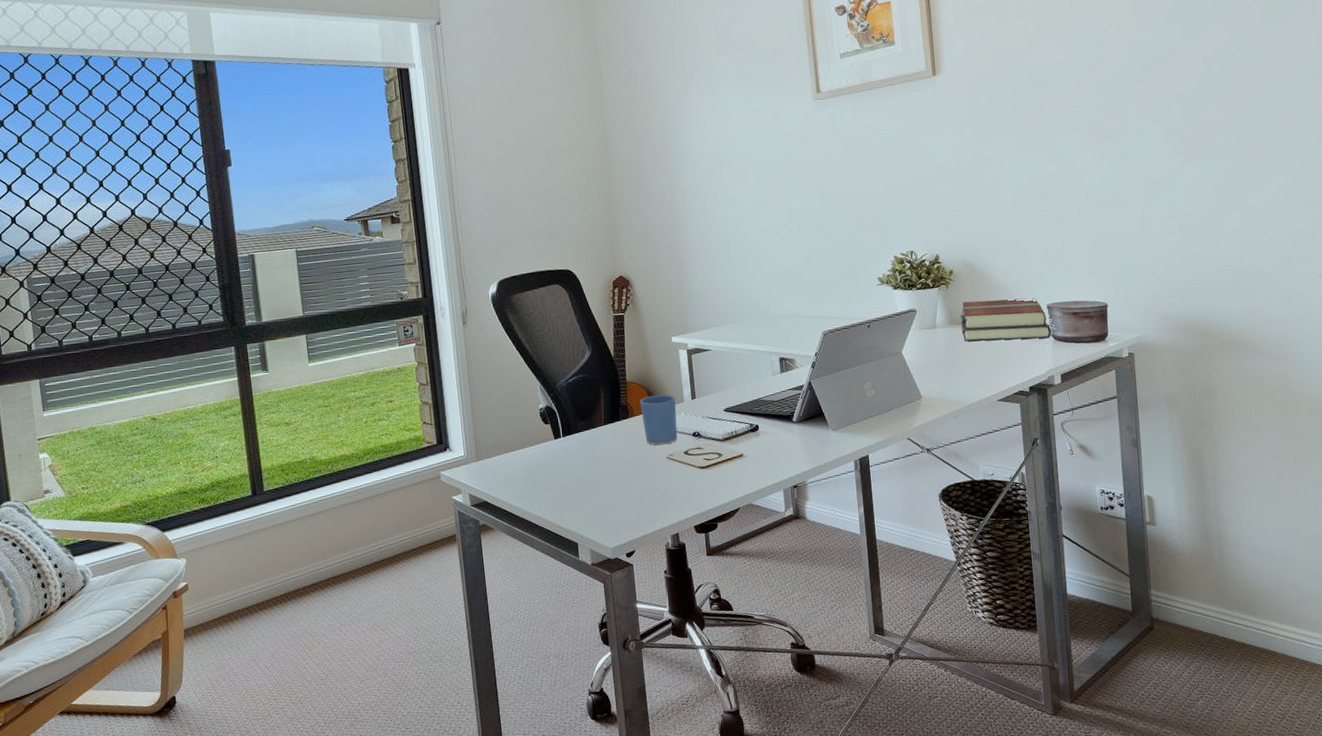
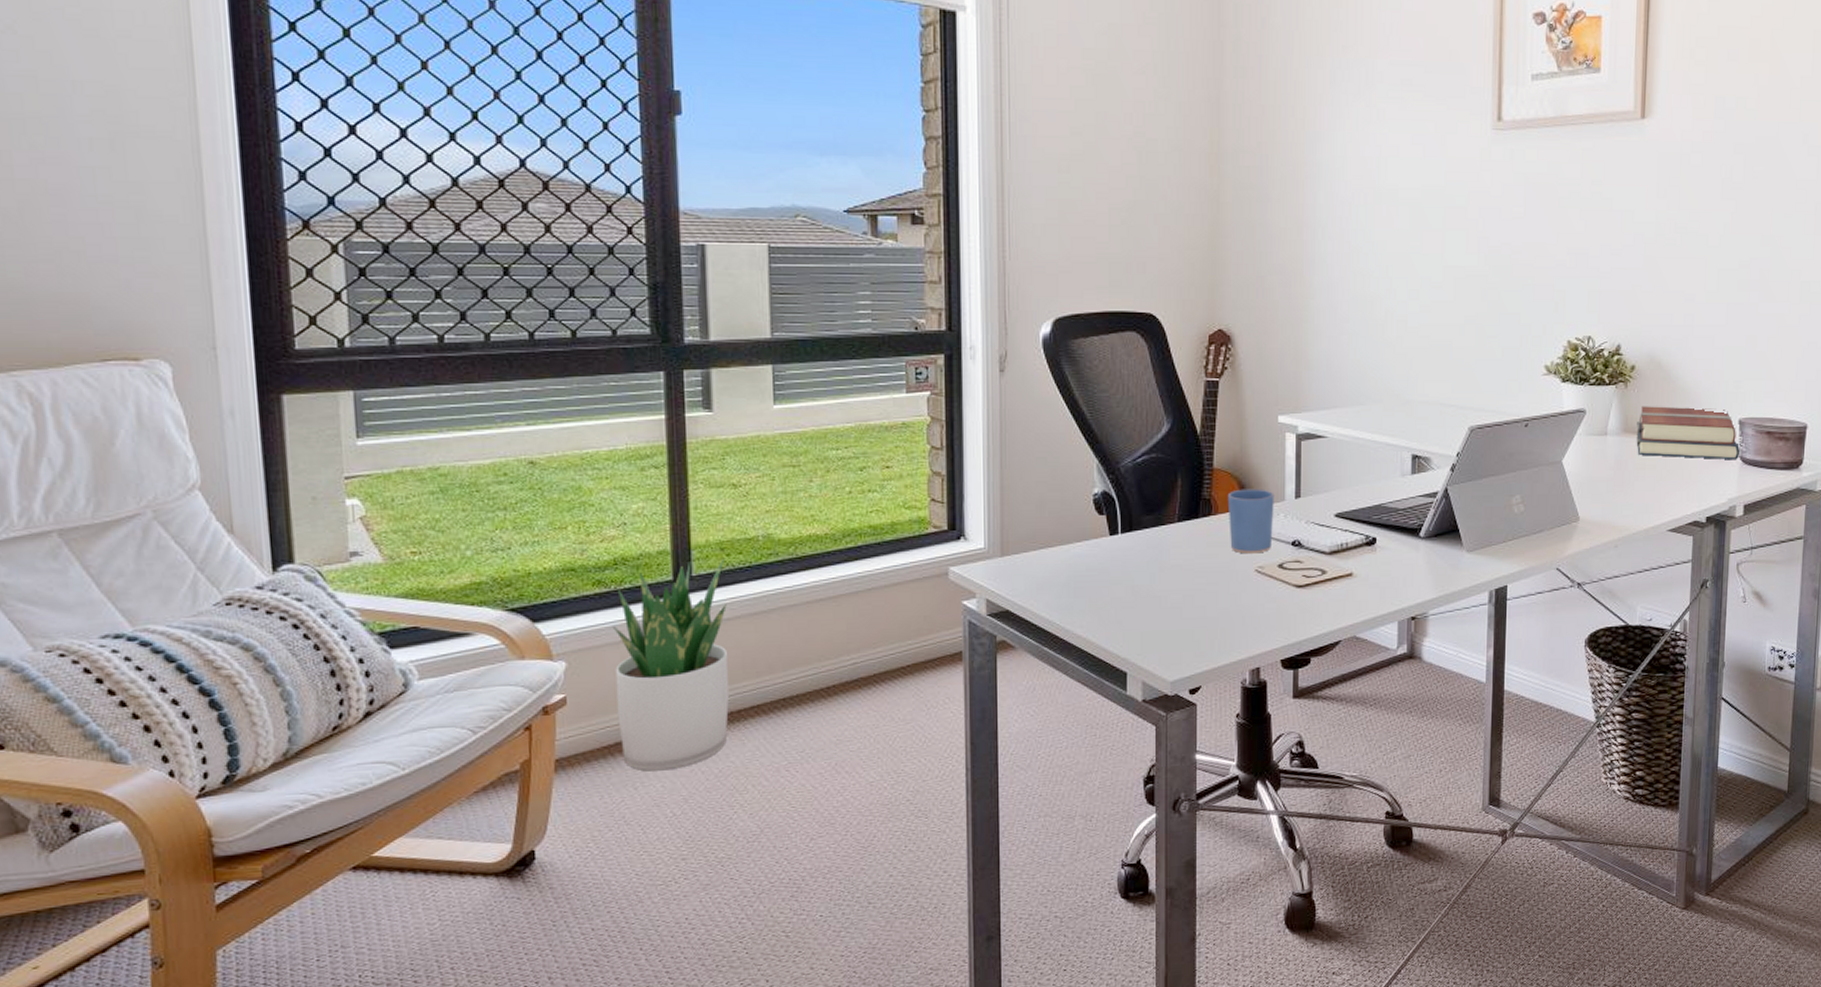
planter: none [215,476,297,636] -> present [613,558,730,772]

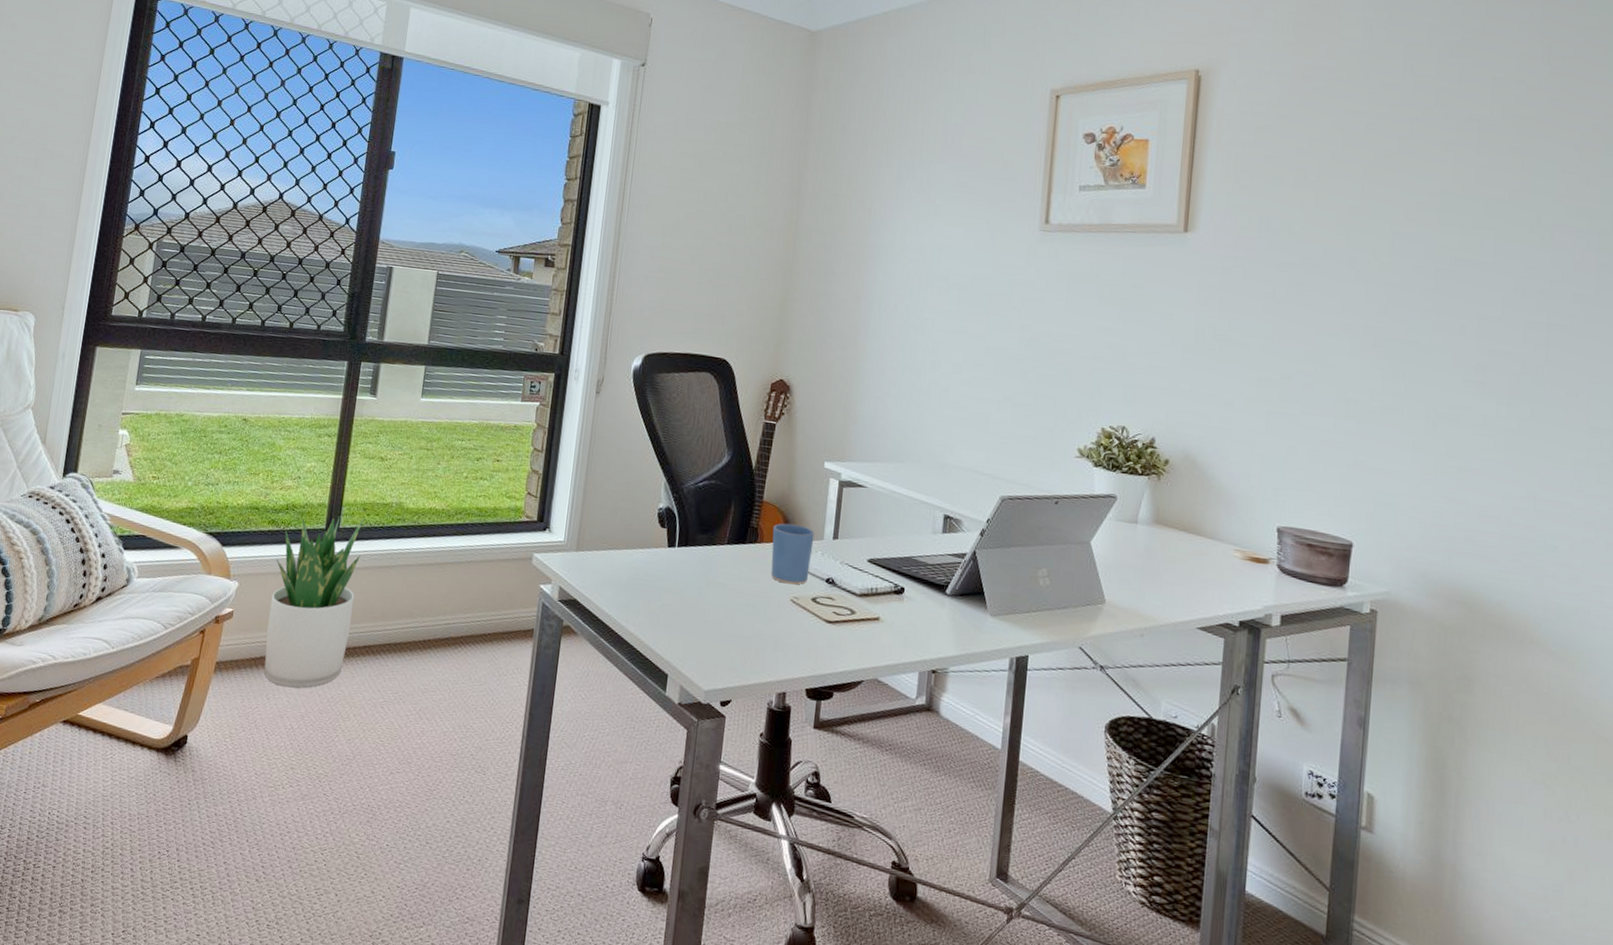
books: present [1636,406,1741,459] -> none [1167,500,1278,567]

